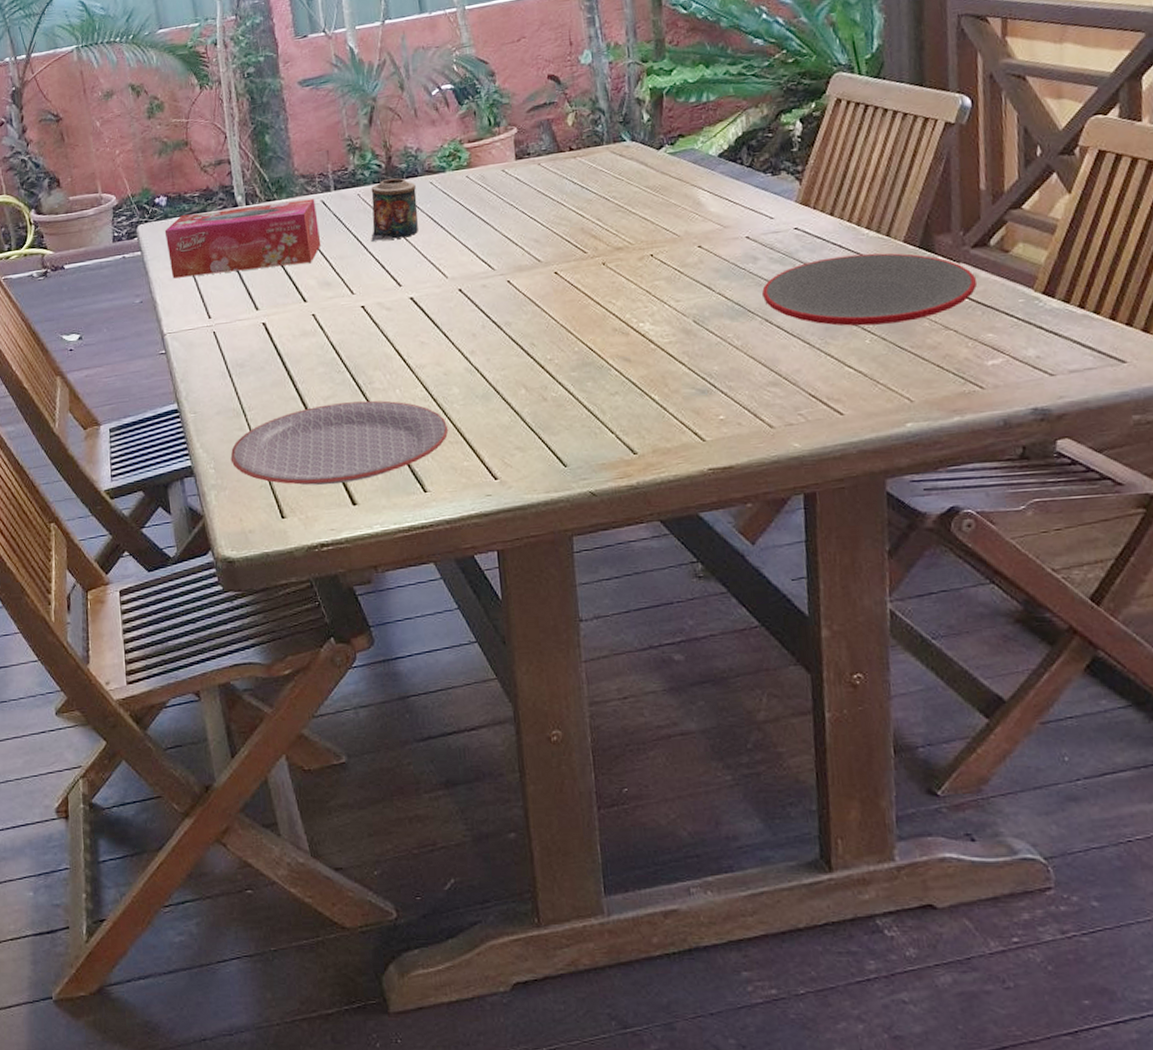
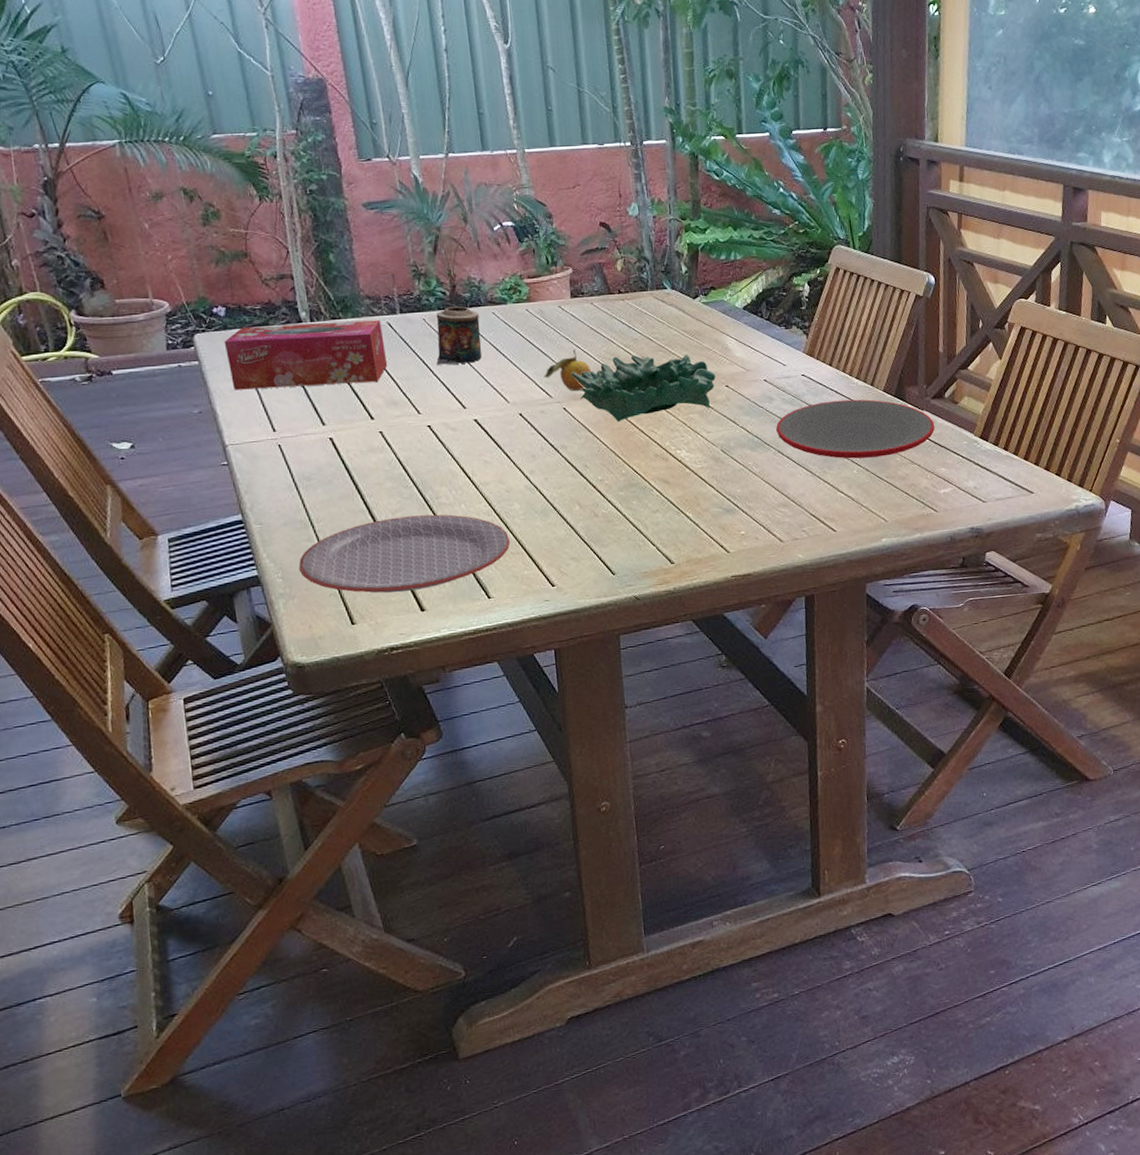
fruit: none [485,215,539,262] -> present [544,349,592,391]
decorative bowl: none [516,212,686,294] -> present [571,354,716,423]

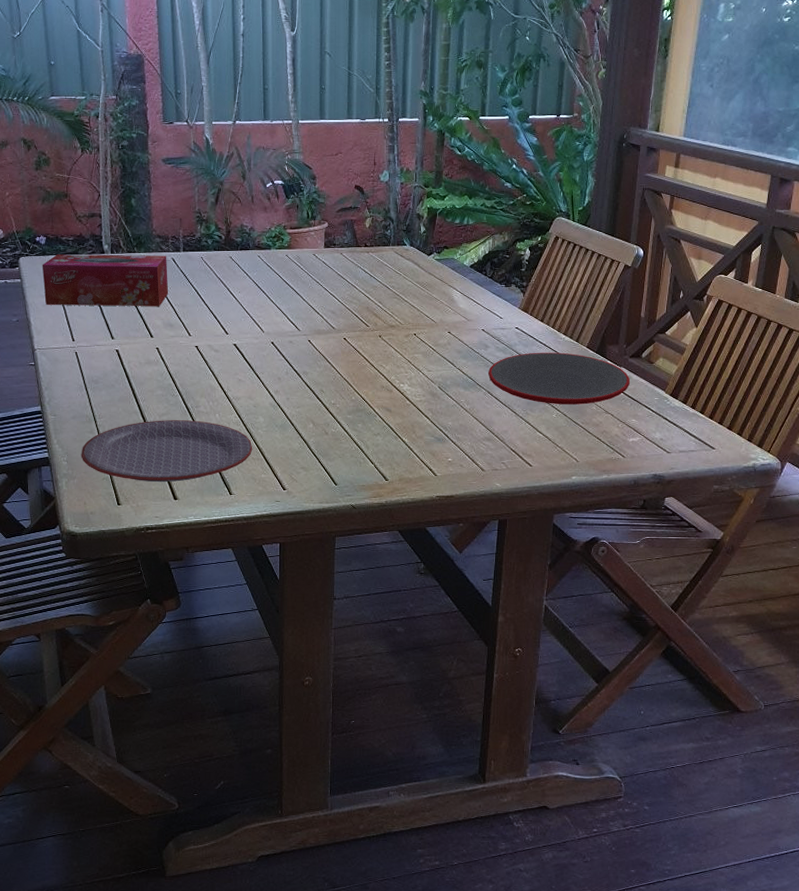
candle: present [436,306,482,365] -> none [208,249,247,297]
fruit: present [544,349,592,391] -> none [295,291,335,326]
decorative bowl: present [571,354,716,423] -> none [318,300,440,356]

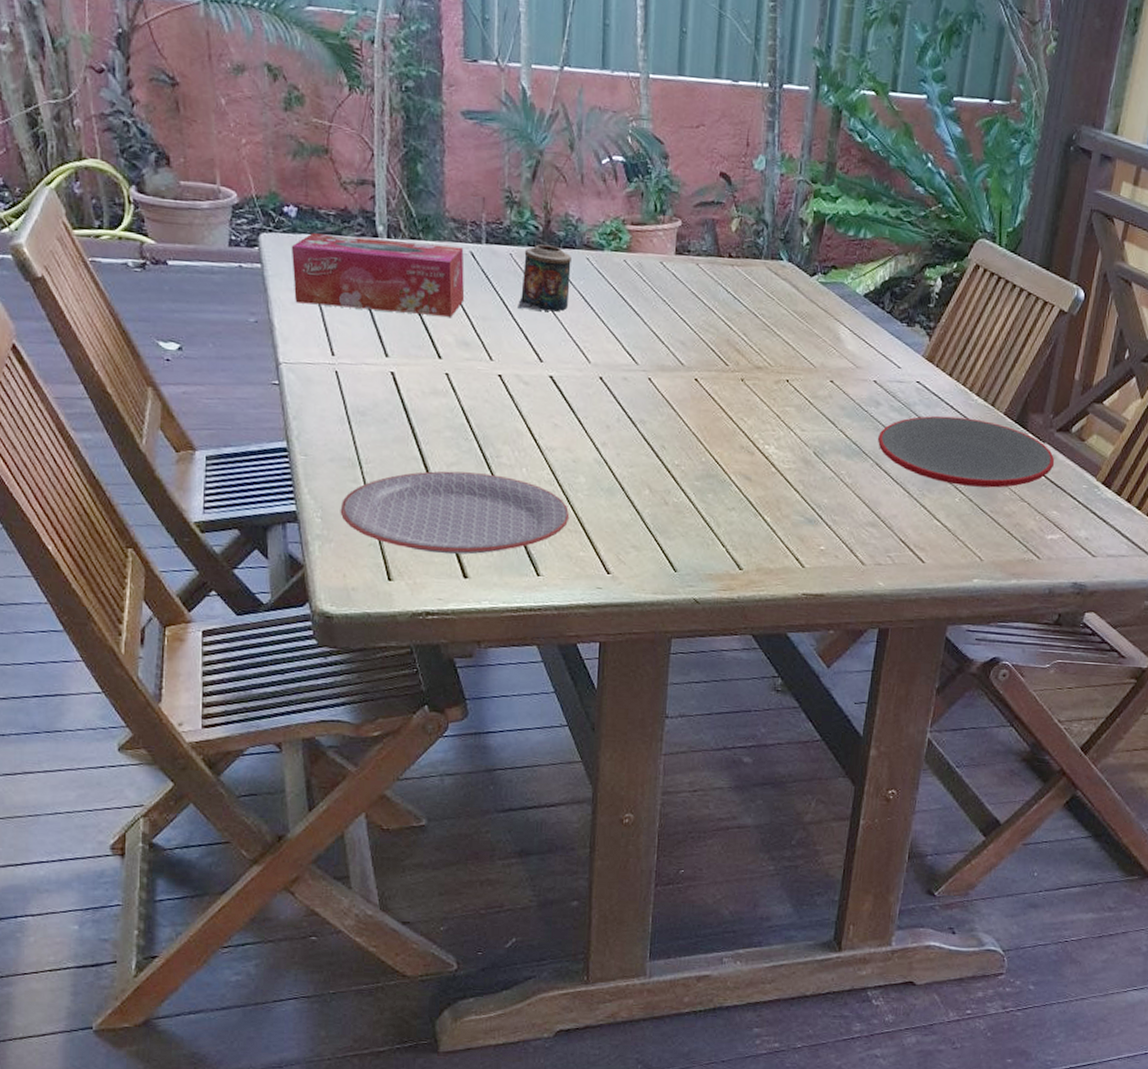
candle: none [208,249,247,297] -> present [517,244,571,312]

